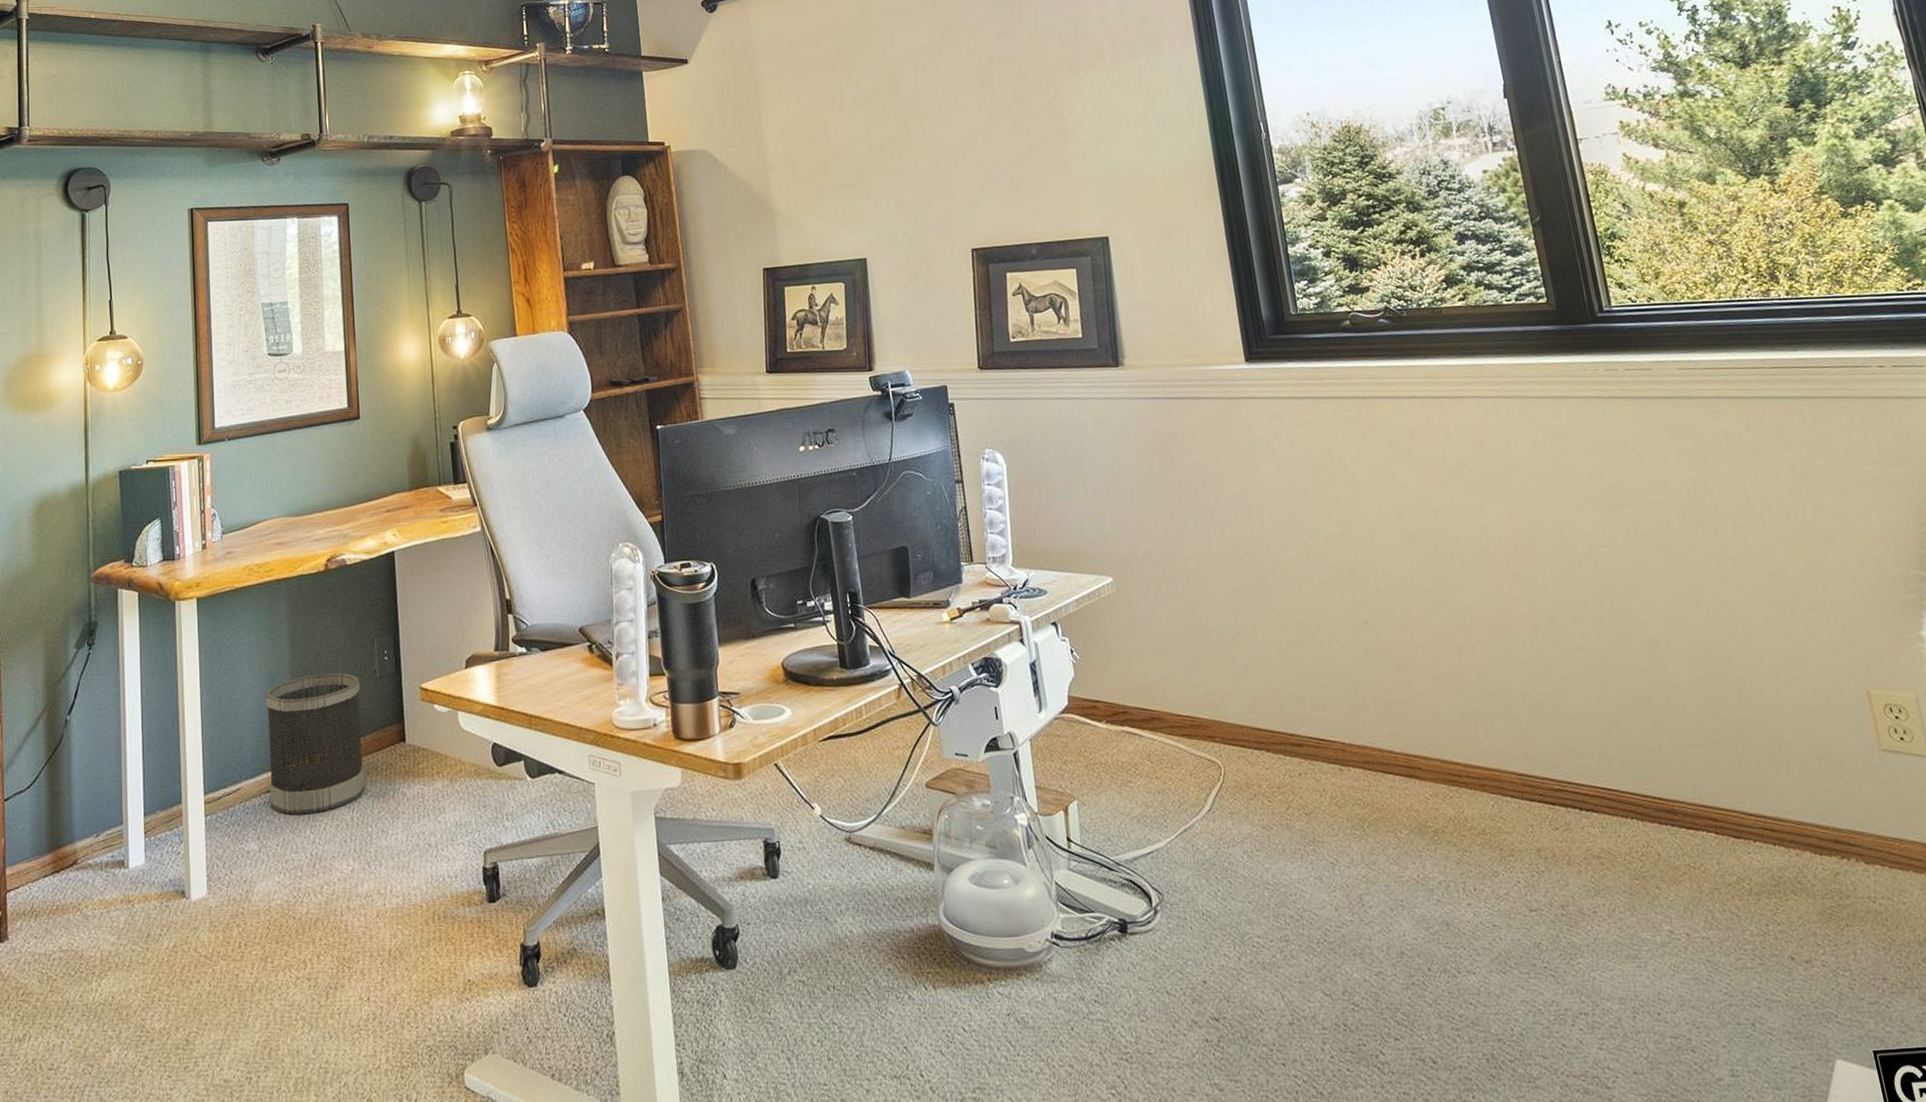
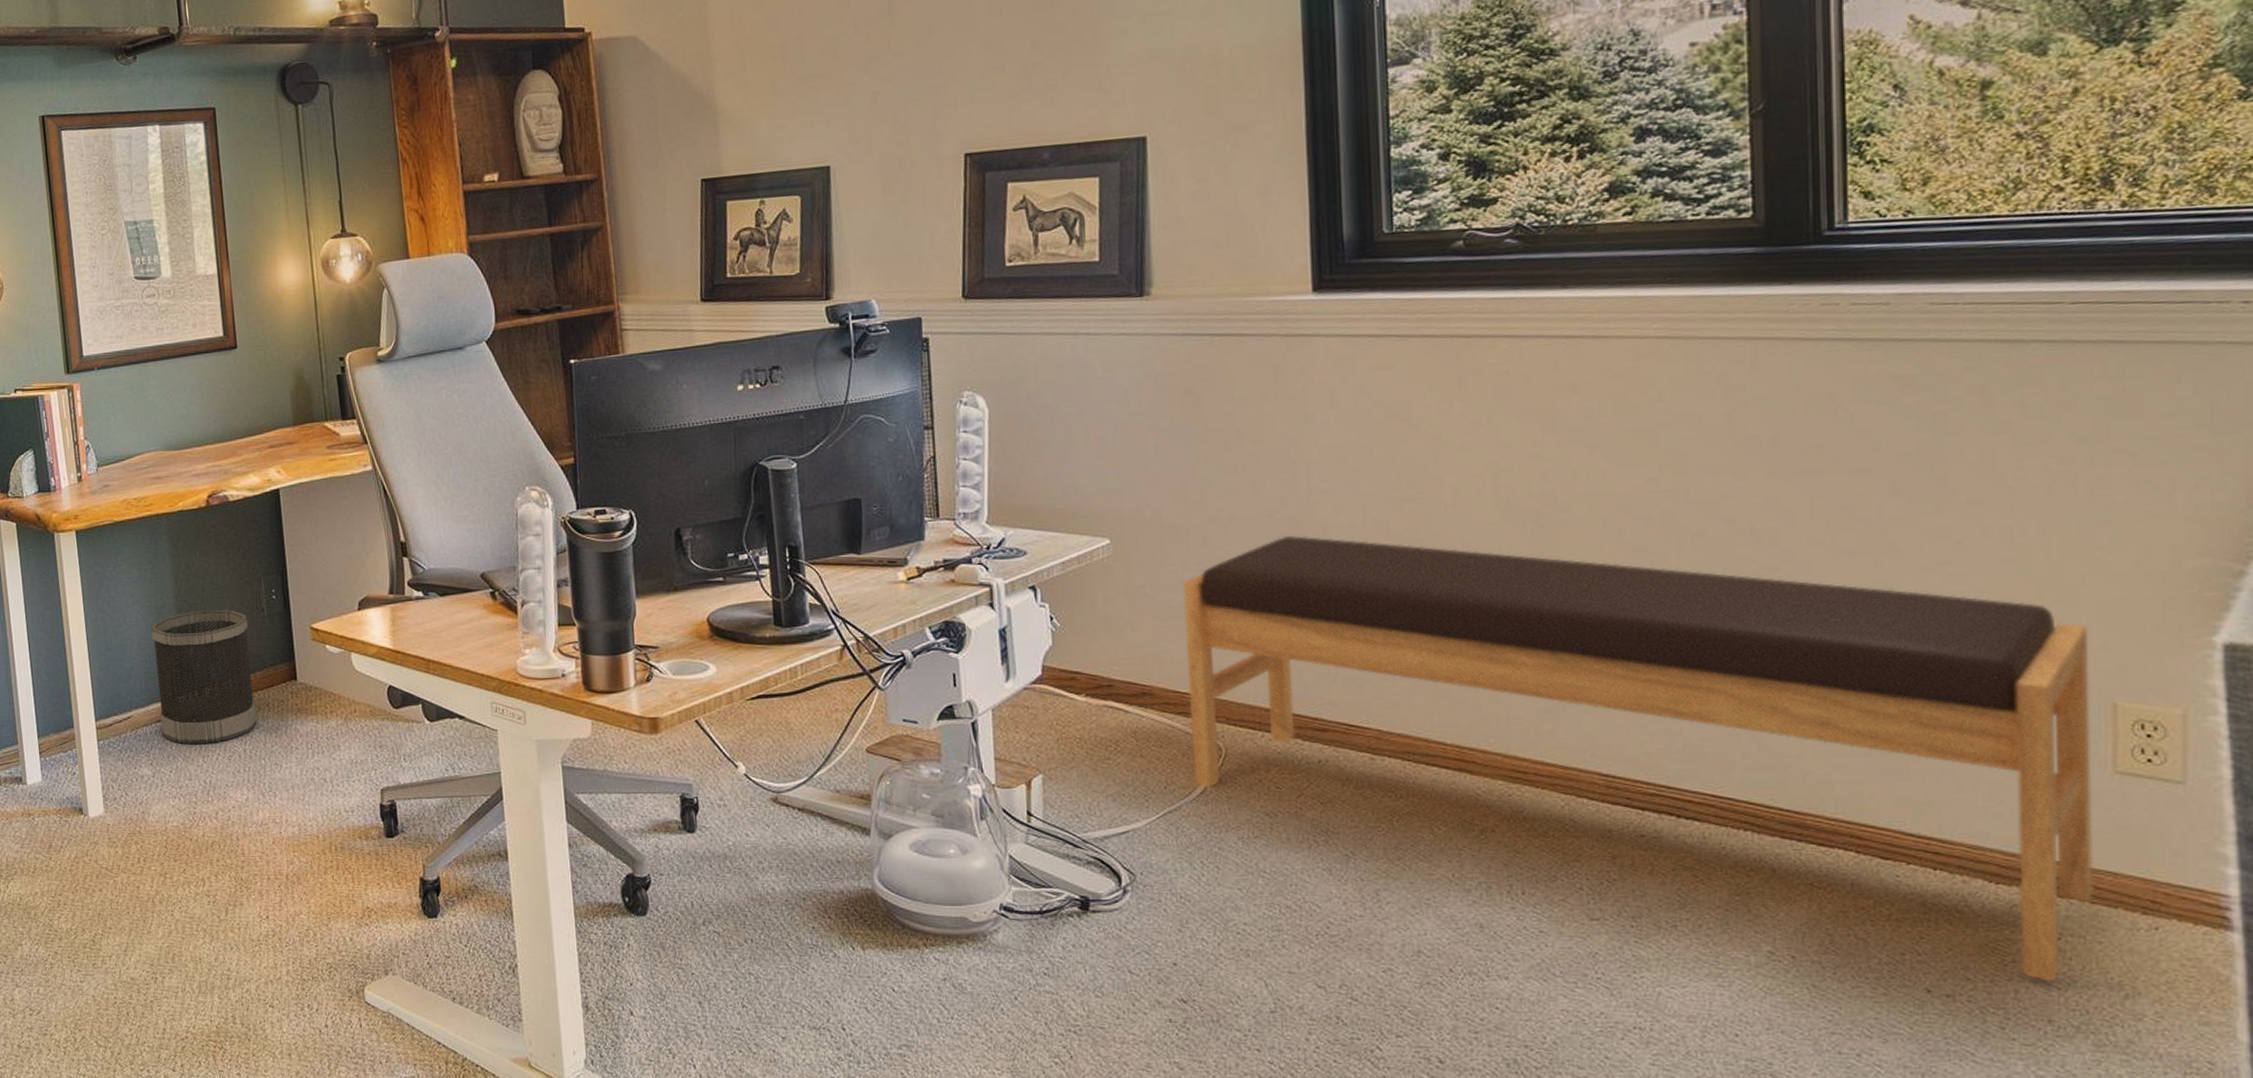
bench: none [1173,569,1890,943] -> present [1182,535,2093,983]

